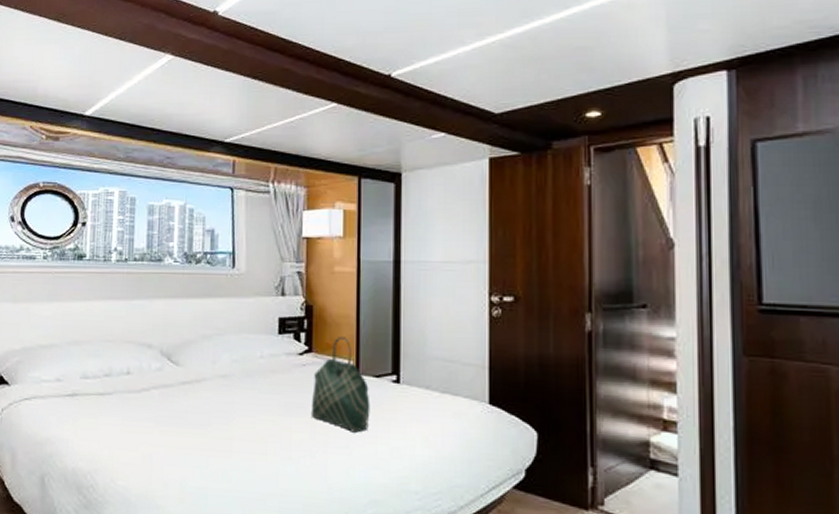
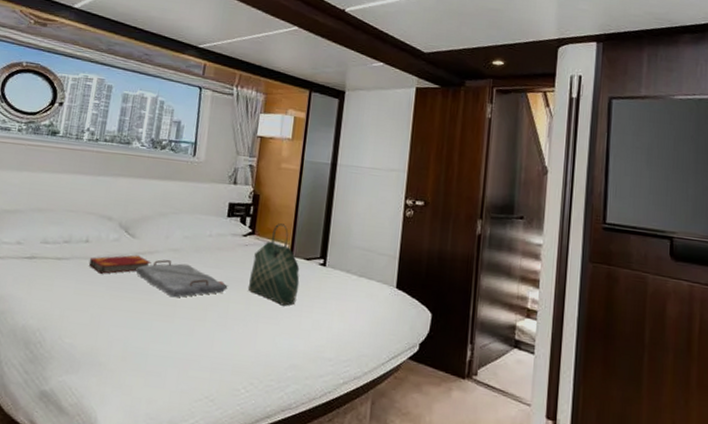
hardback book: none [133,384,200,408] -> present [88,255,151,274]
serving tray: none [184,387,288,430] -> present [136,259,228,298]

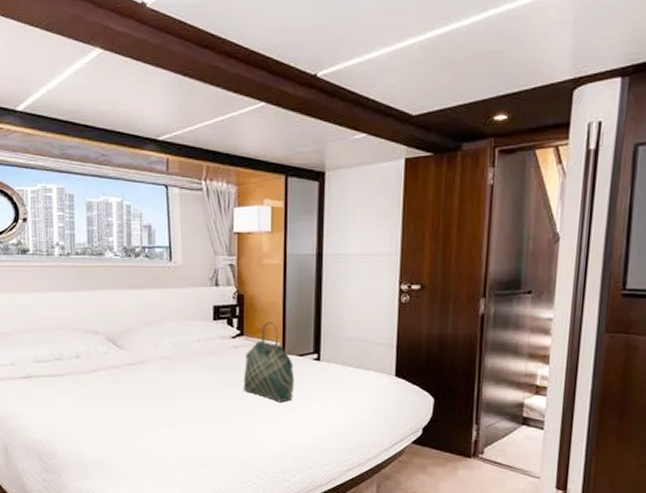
hardback book: present [88,255,151,274] -> none [83,366,144,387]
serving tray: present [136,259,228,298] -> none [130,367,223,403]

